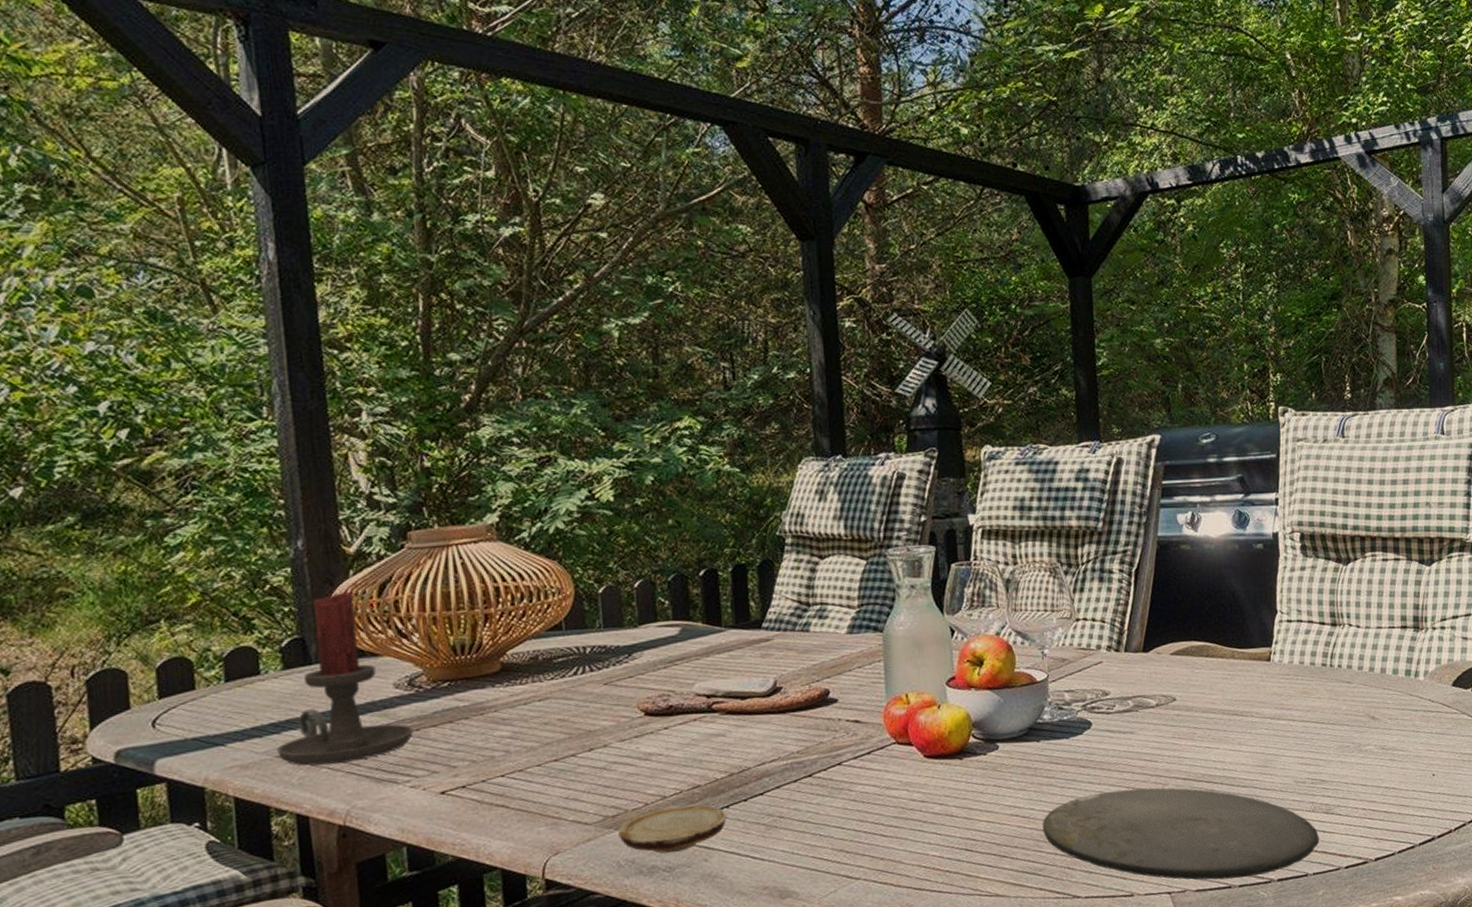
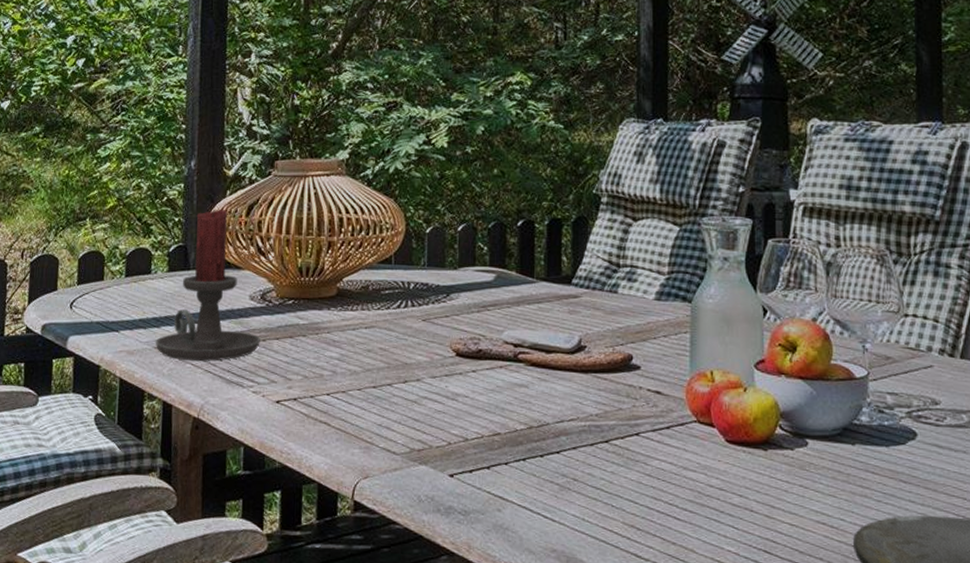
wood slice: present [618,805,728,854] -> none [422,450,523,498]

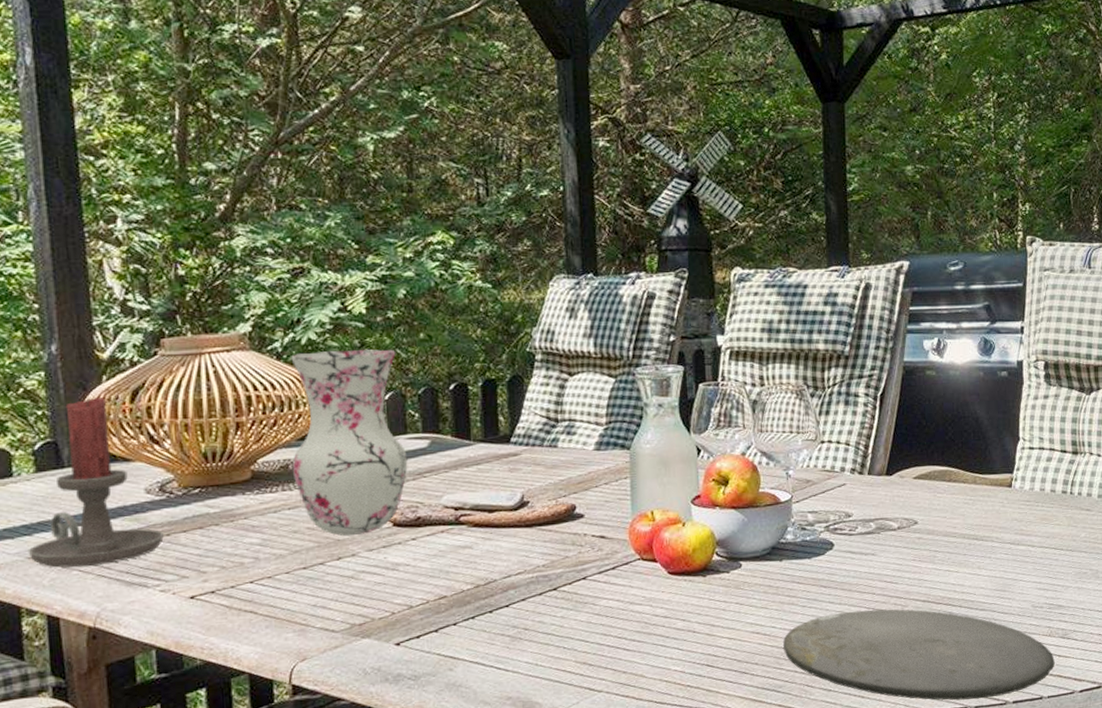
vase: none [371,180,474,361] -> present [291,348,408,536]

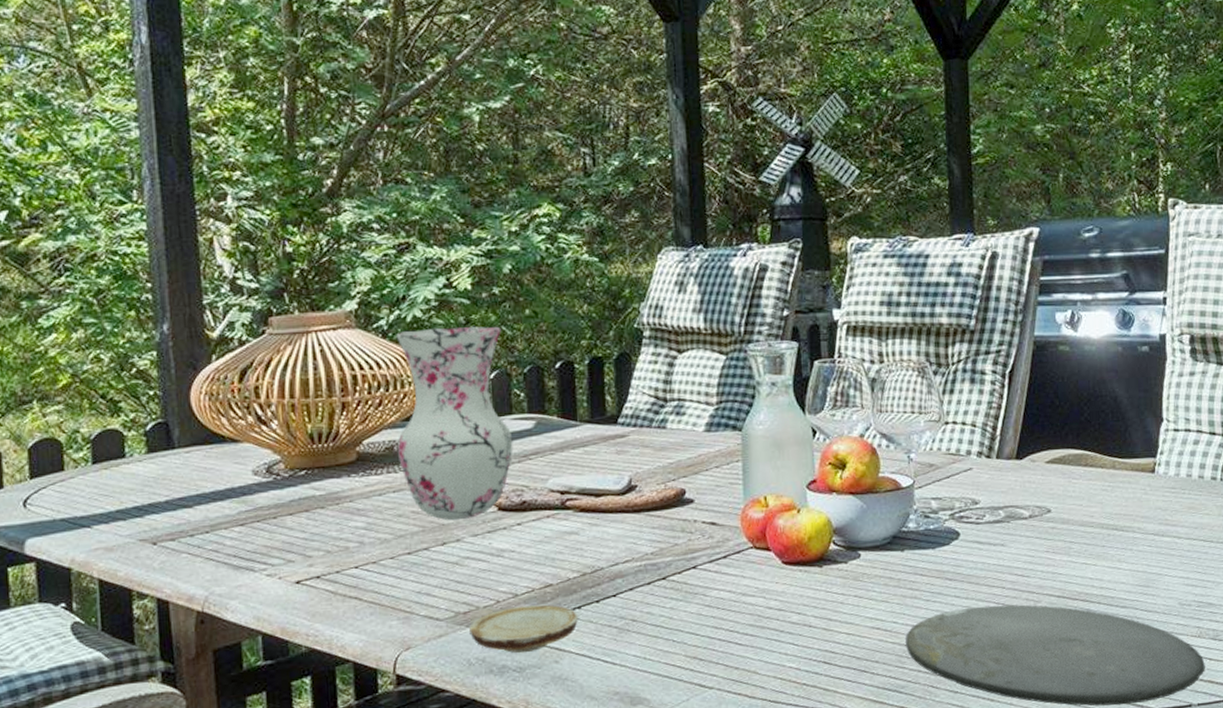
candle holder: present [29,396,164,568] -> none [140,376,271,551]
wood slice: none [365,615,473,663] -> present [469,604,579,654]

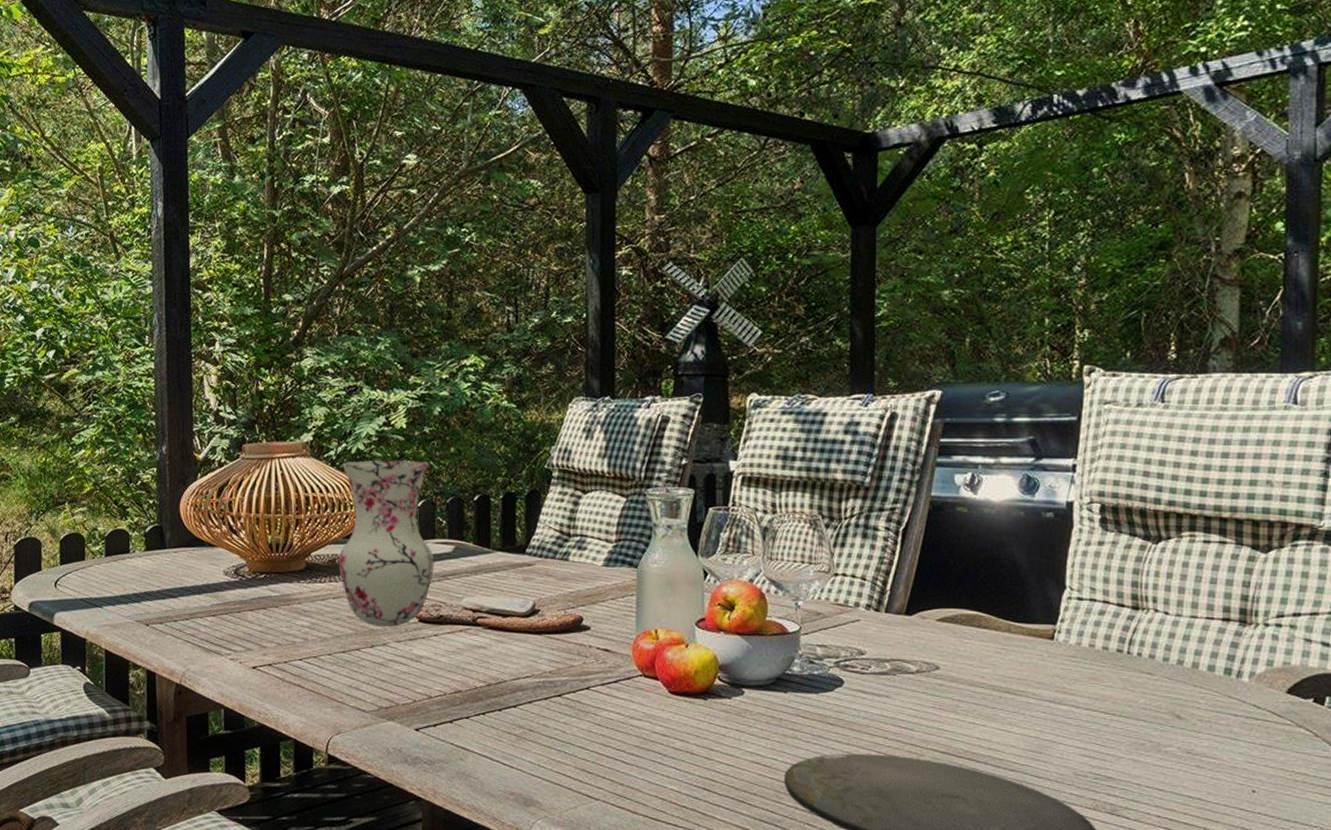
wood slice: present [469,604,579,654] -> none [390,707,483,749]

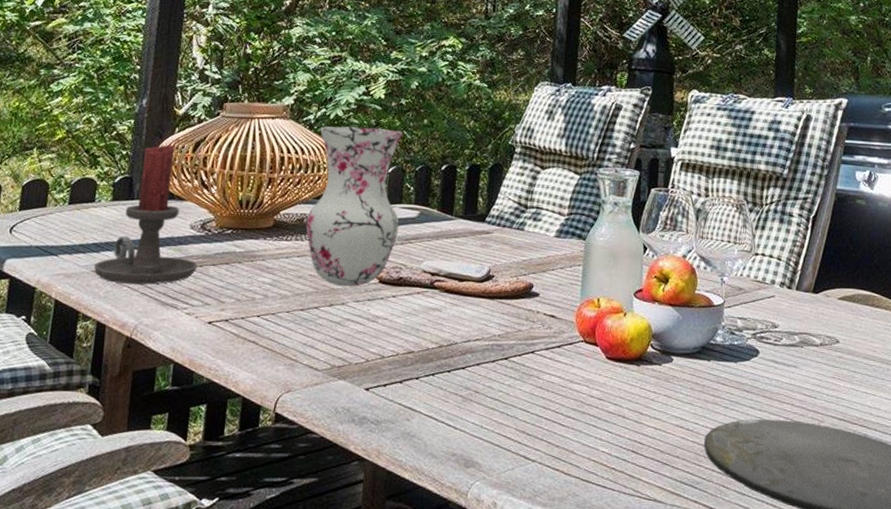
candle holder: none [137,491,235,633] -> present [94,144,198,285]

